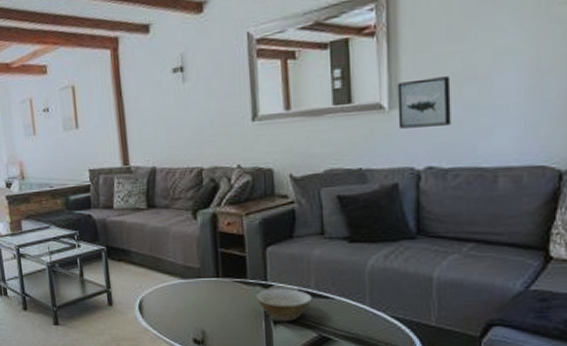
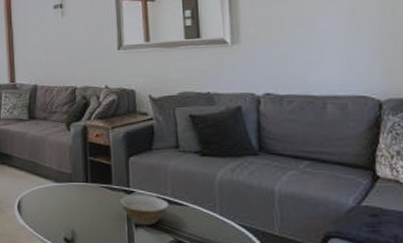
wall art: present [397,76,451,129] -> none [238,19,284,60]

